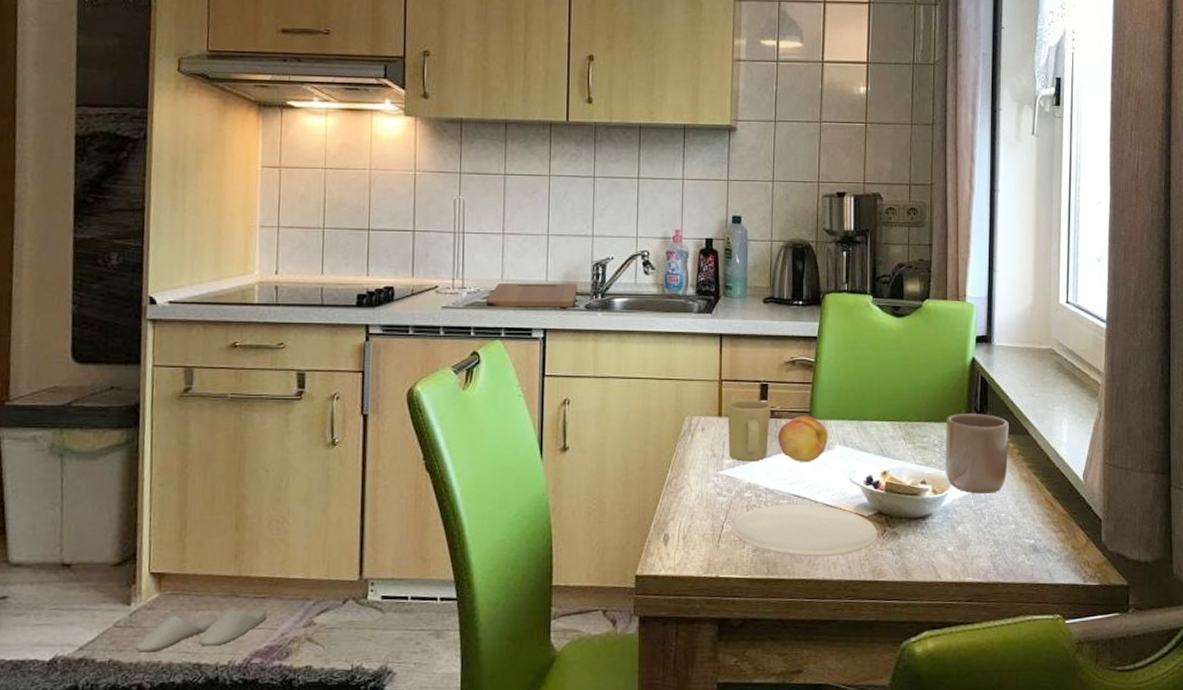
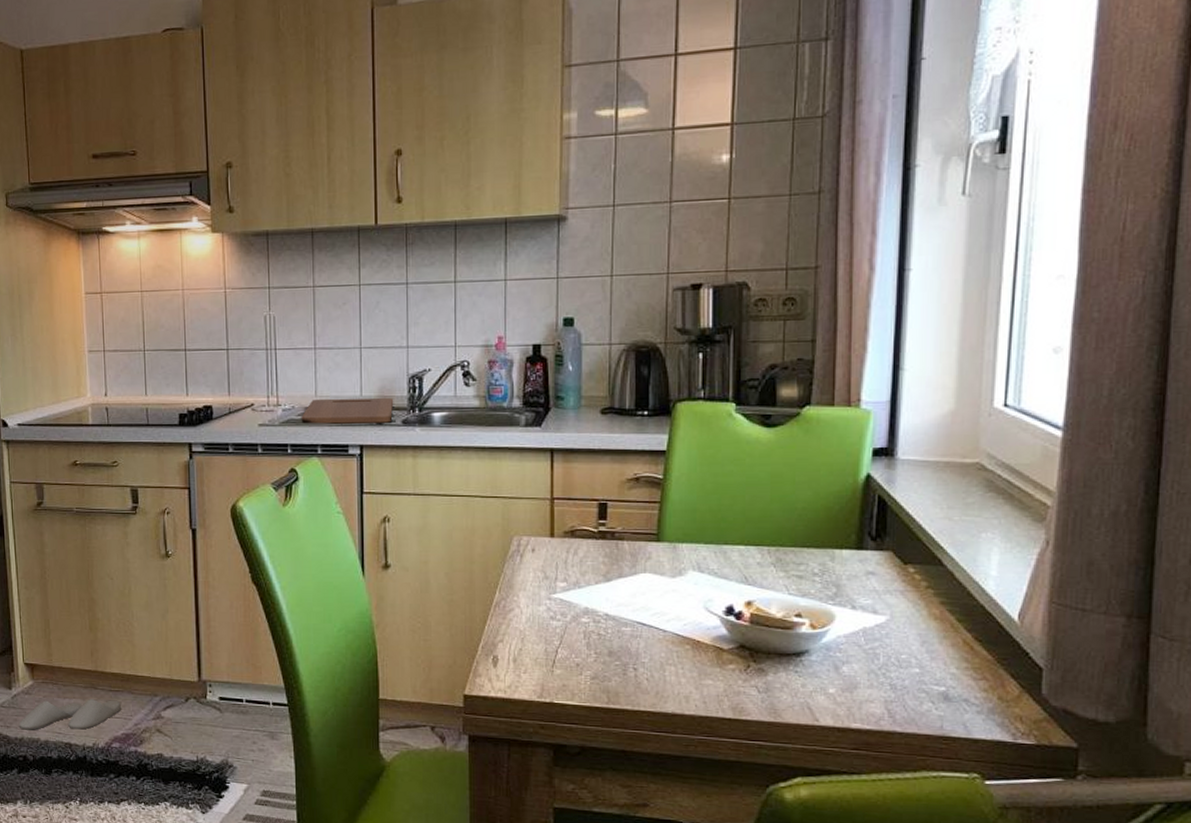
mug: present [727,399,771,462] -> none [560,519,611,585]
plate: present [731,503,877,558] -> none [566,631,739,690]
fruit: present [777,415,828,462] -> none [619,537,680,588]
mug: present [944,413,1009,494] -> none [826,539,915,631]

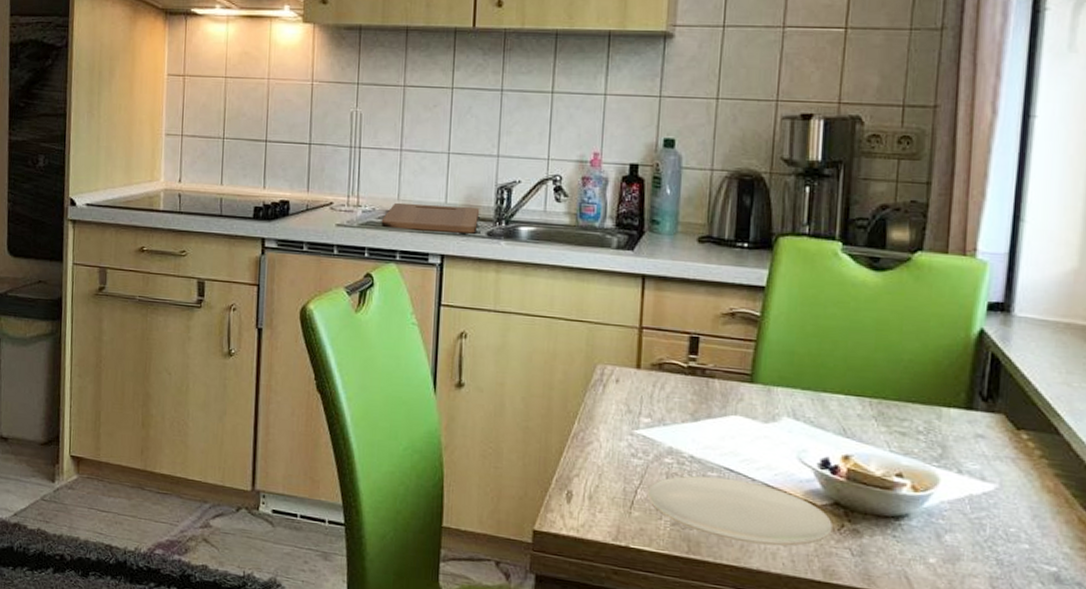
slippers: present [18,699,121,730] -> none [58,497,168,532]
plate: none [566,631,739,690] -> present [646,475,833,546]

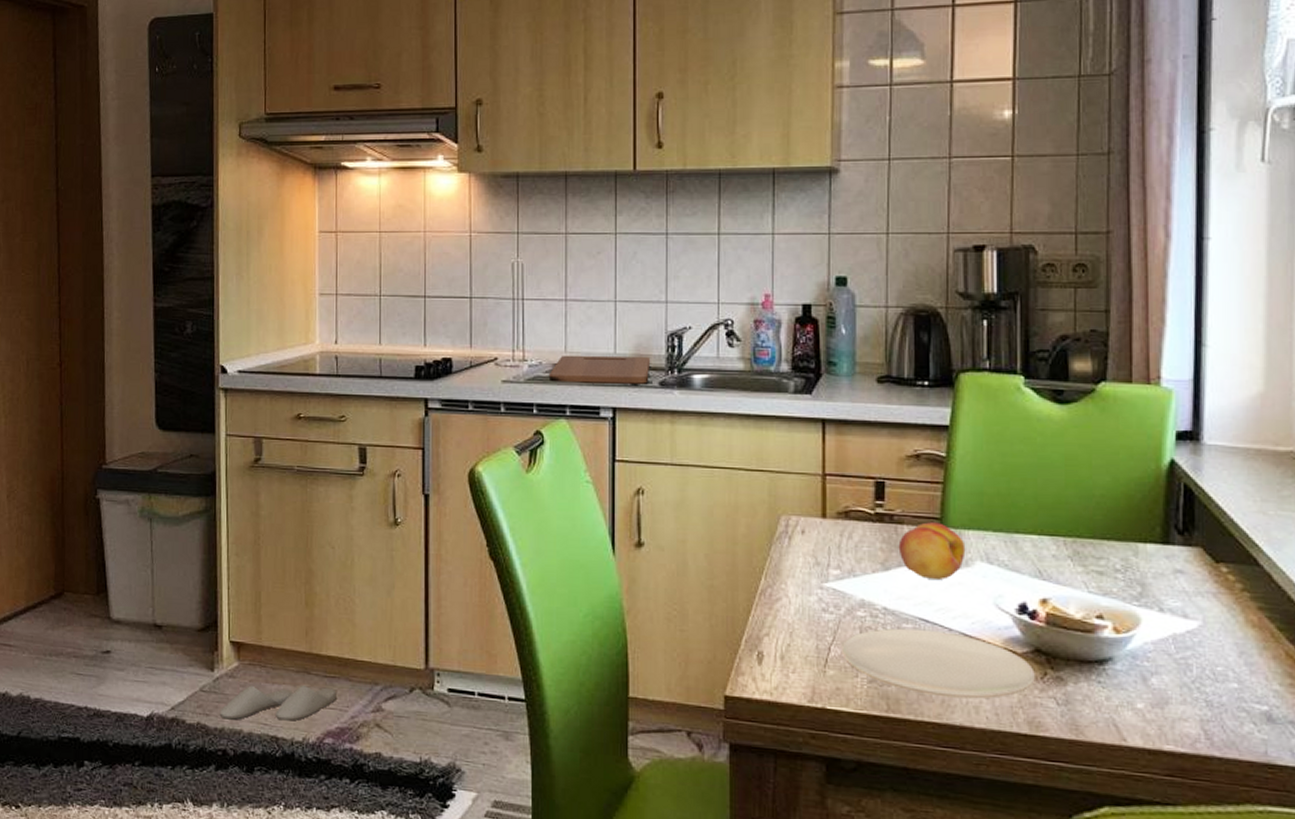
slippers: none [58,497,168,532] -> present [219,685,336,721]
fruit: none [708,377,774,433] -> present [898,522,966,580]

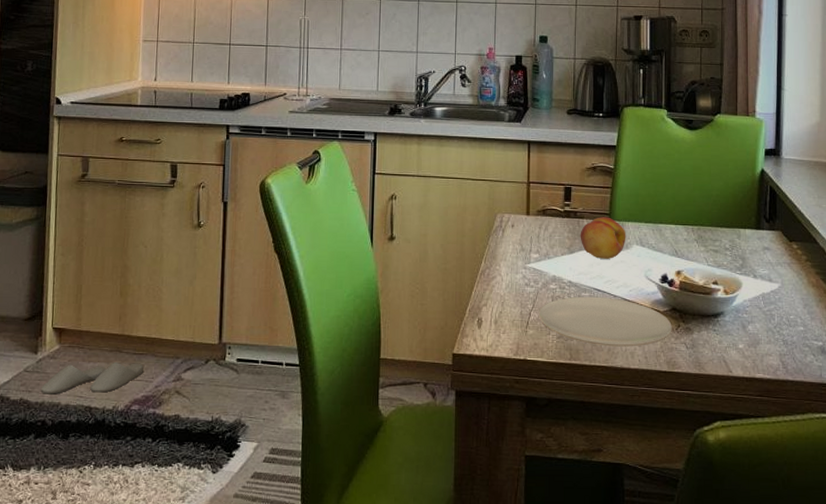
cutting board: present [548,355,651,384] -> none [326,91,404,114]

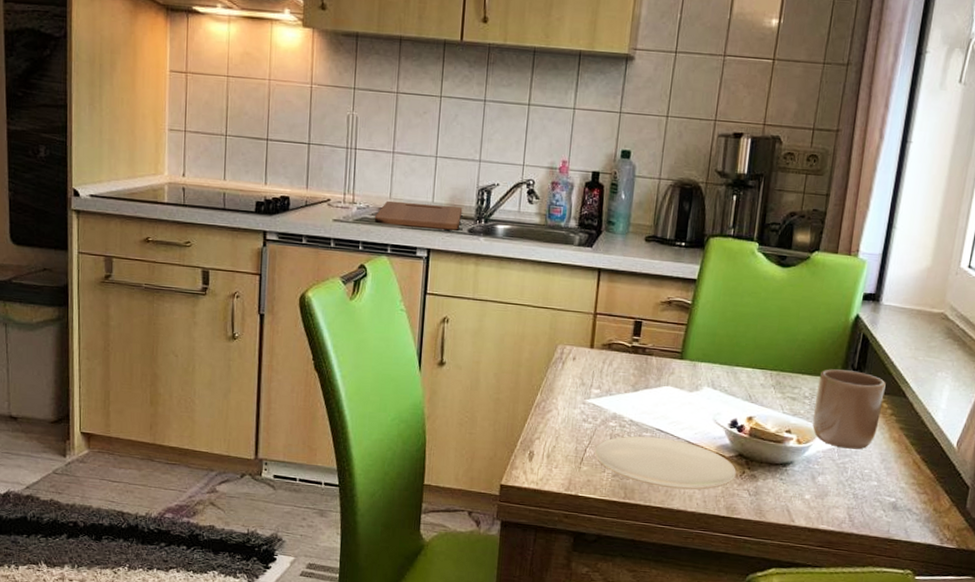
slippers: present [40,362,144,395] -> none [71,469,177,500]
cutting board: none [326,91,404,114] -> present [374,200,463,230]
fruit: present [580,217,626,259] -> none [646,355,698,400]
mug: none [735,221,797,296] -> present [812,369,886,449]

